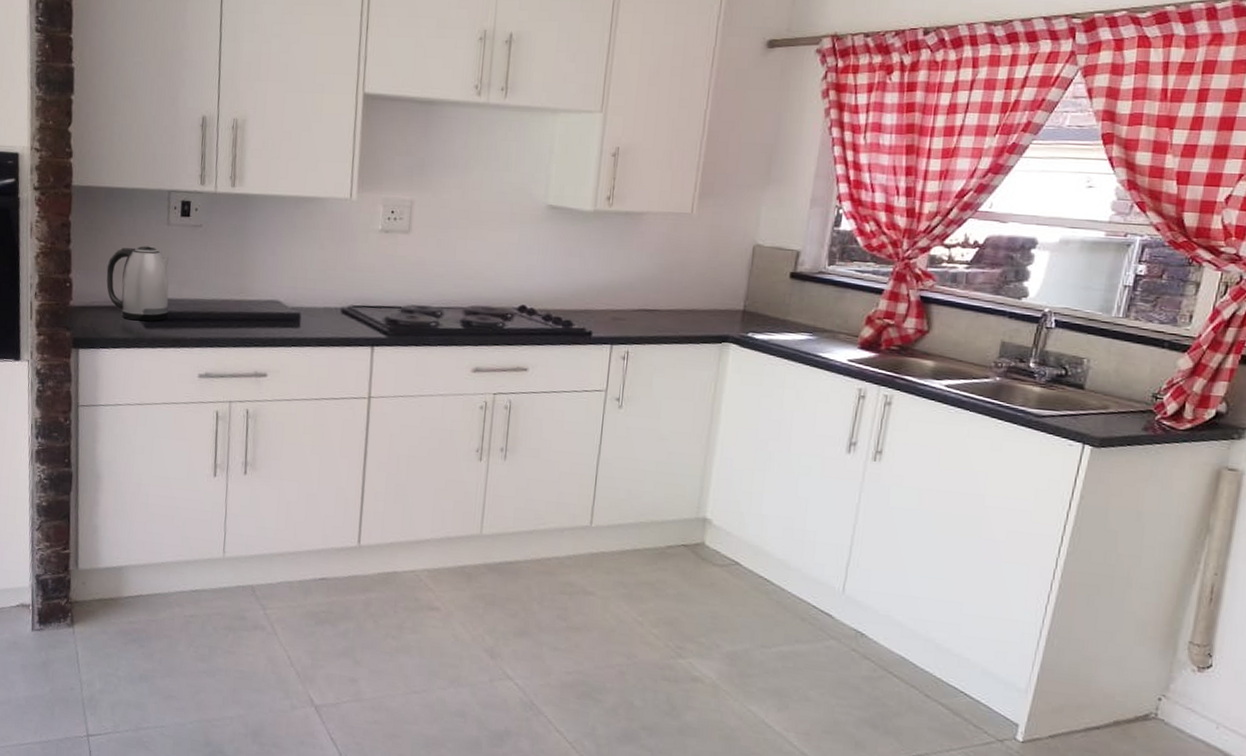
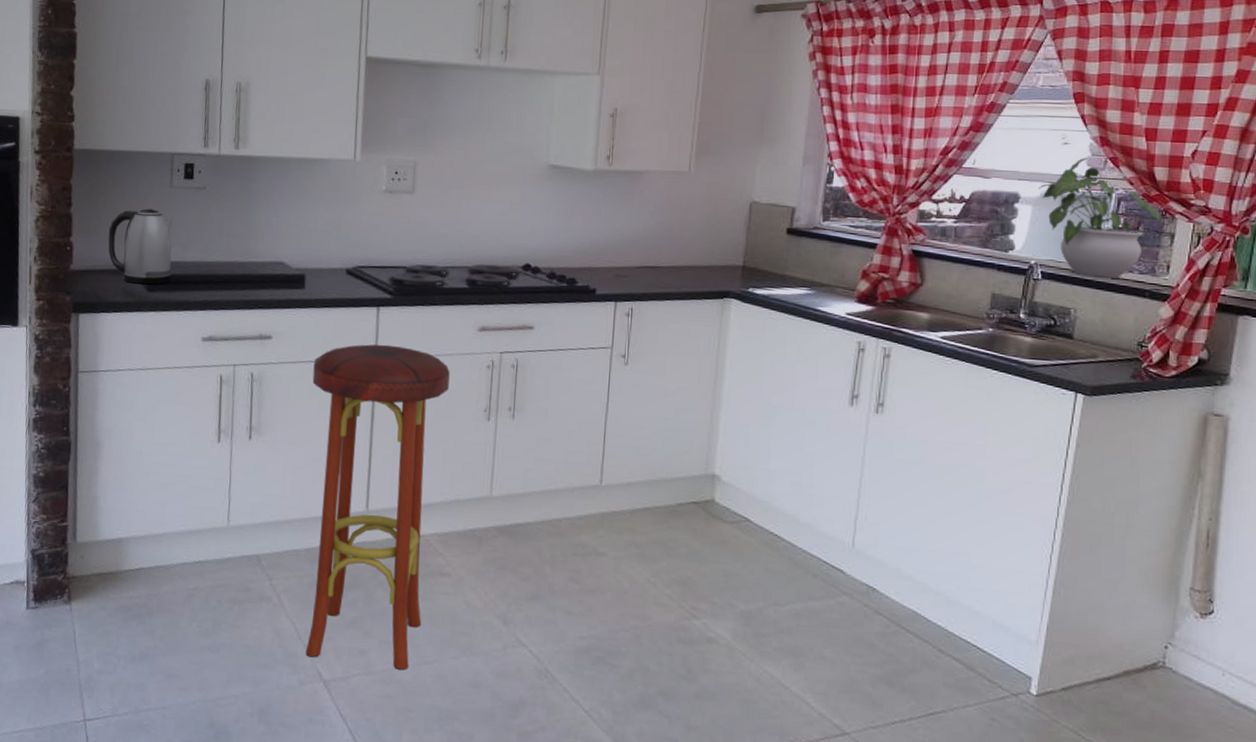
bar stool: none [298,383,443,699] -> present [305,344,450,670]
potted plant: none [1058,201,1191,329] -> present [1039,157,1165,280]

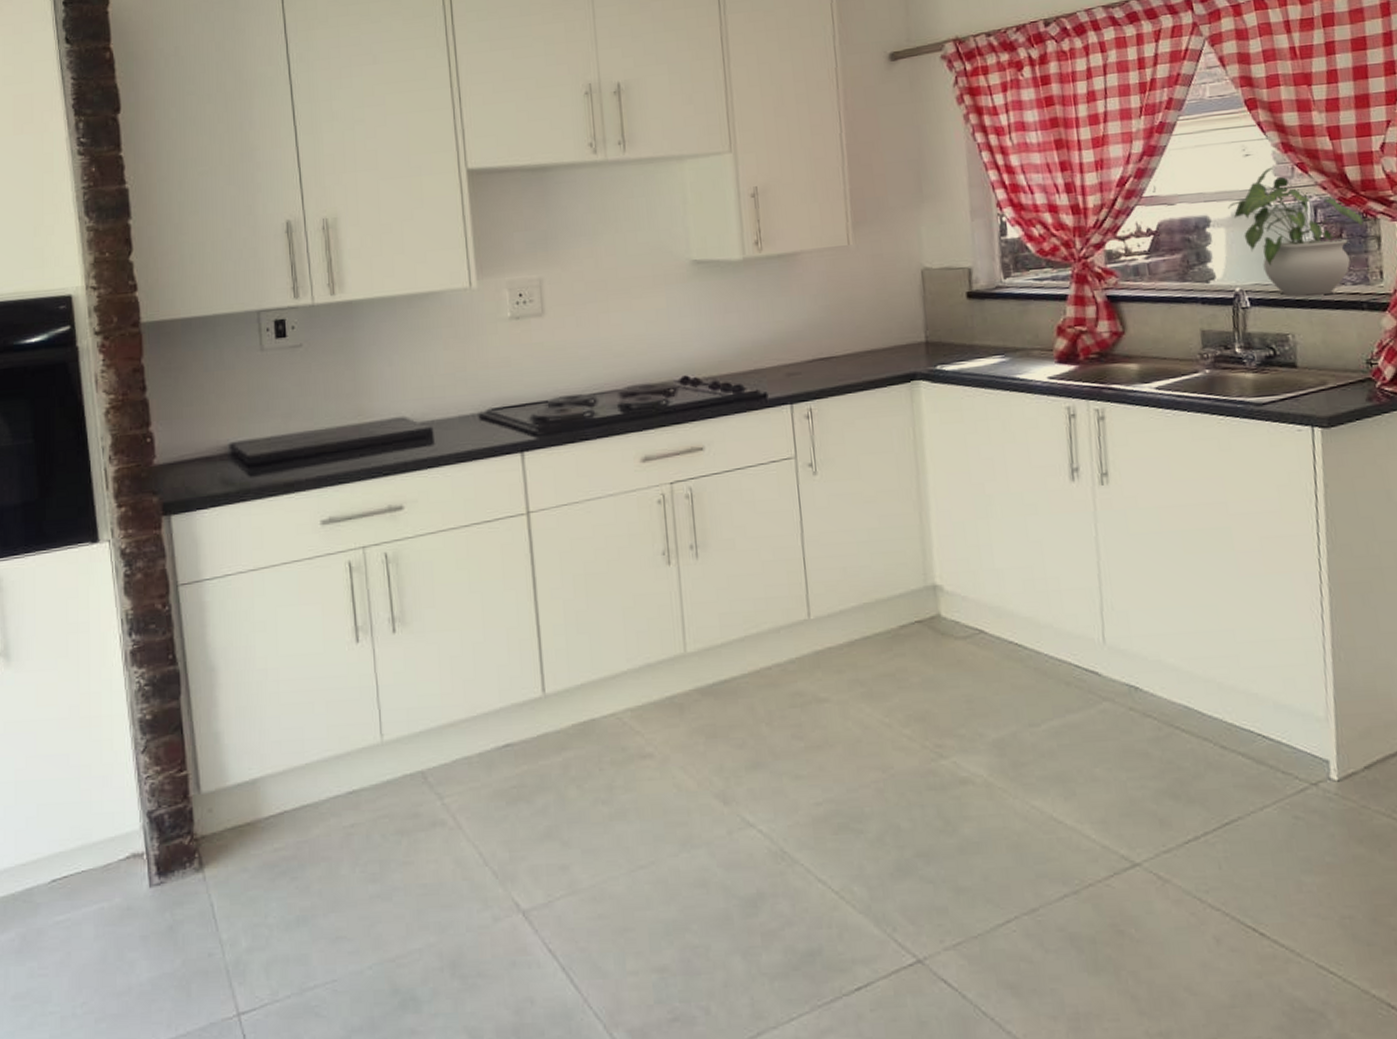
kettle: present [108,208,172,285] -> none [194,379,276,470]
bar stool: present [305,344,450,670] -> none [456,494,629,886]

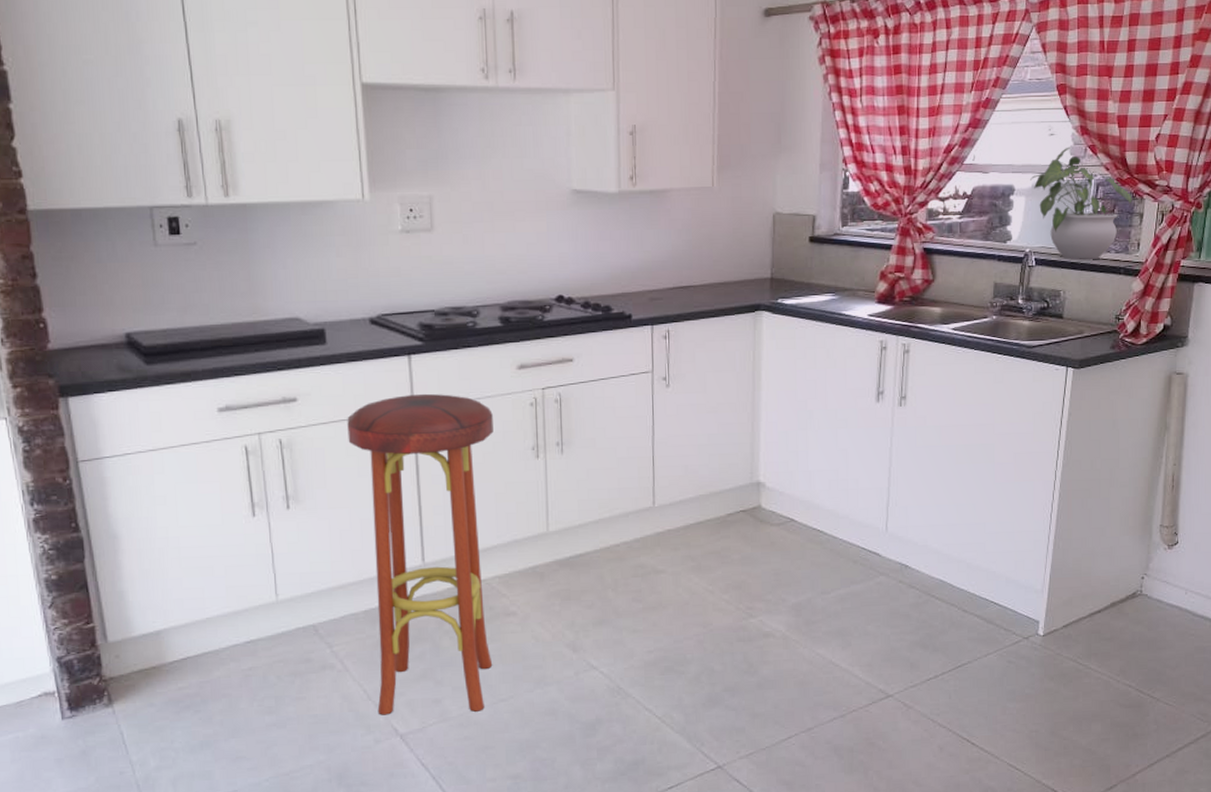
bar stool: none [456,494,629,886] -> present [347,393,494,715]

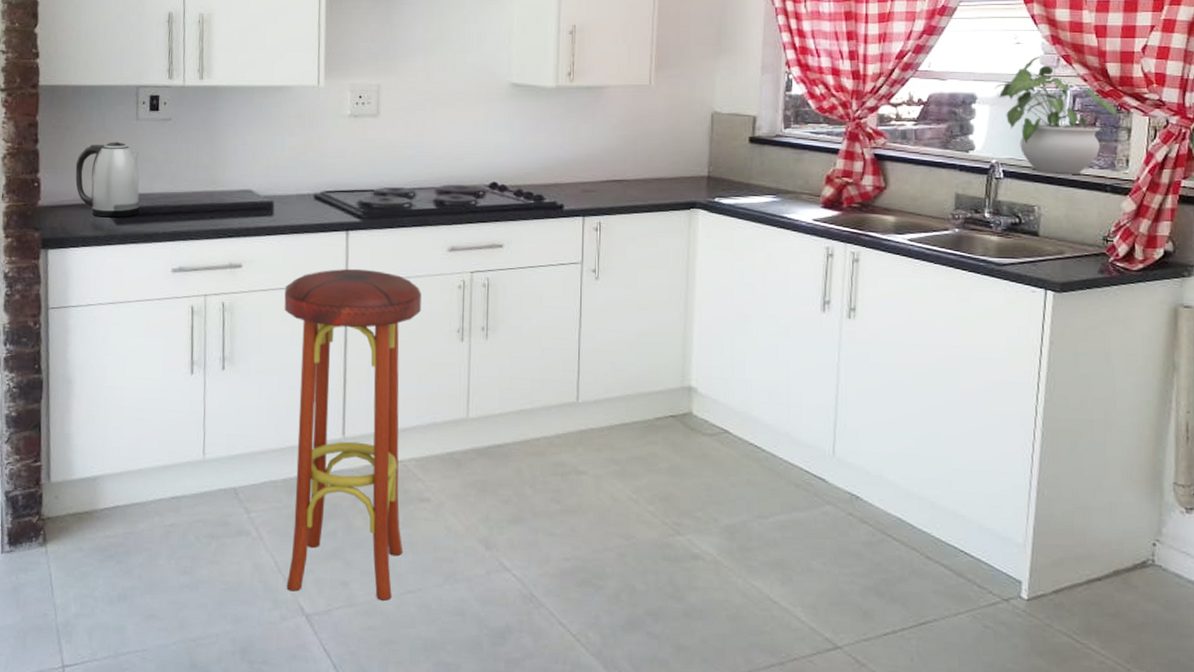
kettle: none [87,272,172,358] -> present [75,142,140,218]

